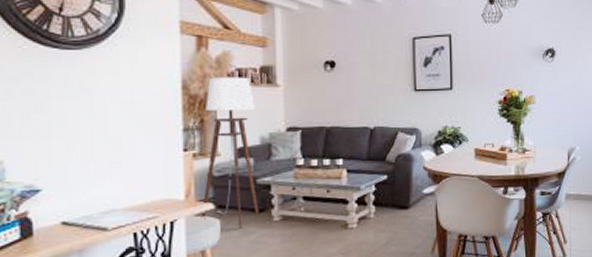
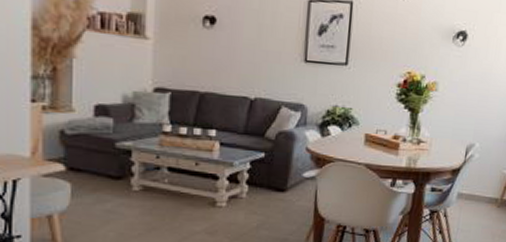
floor lamp: present [201,77,259,229] -> none [49,19,118,196]

